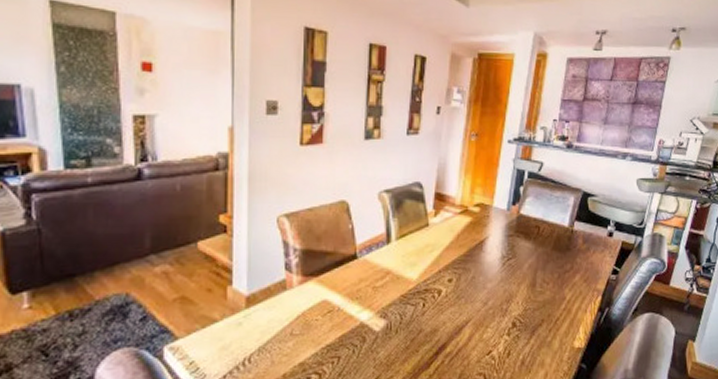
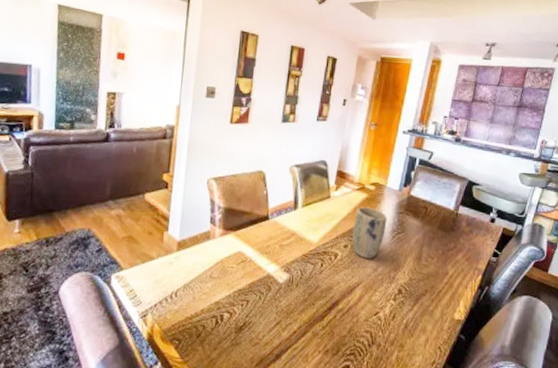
plant pot: none [458,232,496,292] -> present [352,207,387,259]

